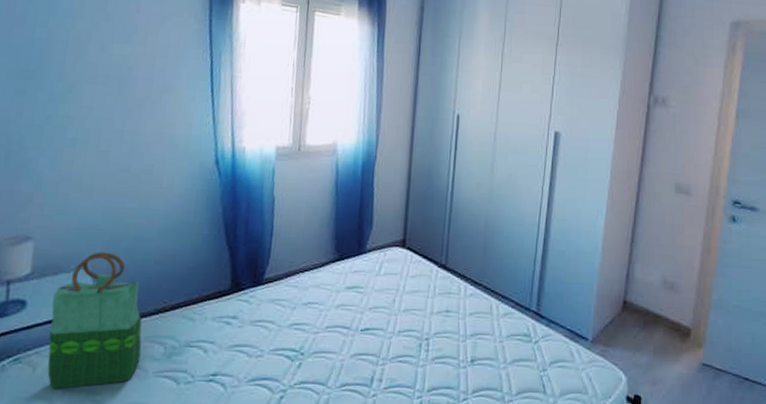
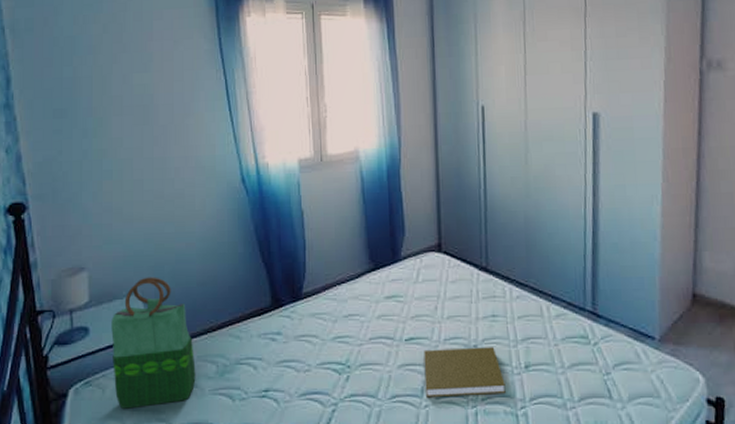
book: none [374,340,451,388] -> present [424,347,506,398]

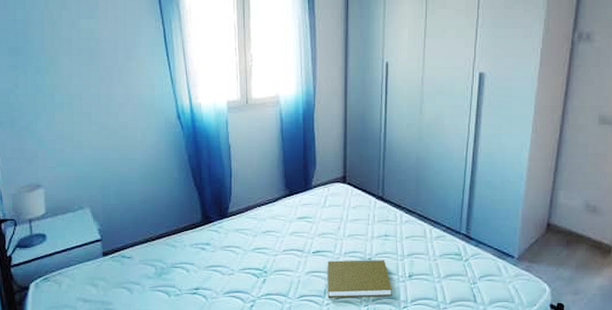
tote bag: present [111,277,196,409] -> none [65,195,138,300]

